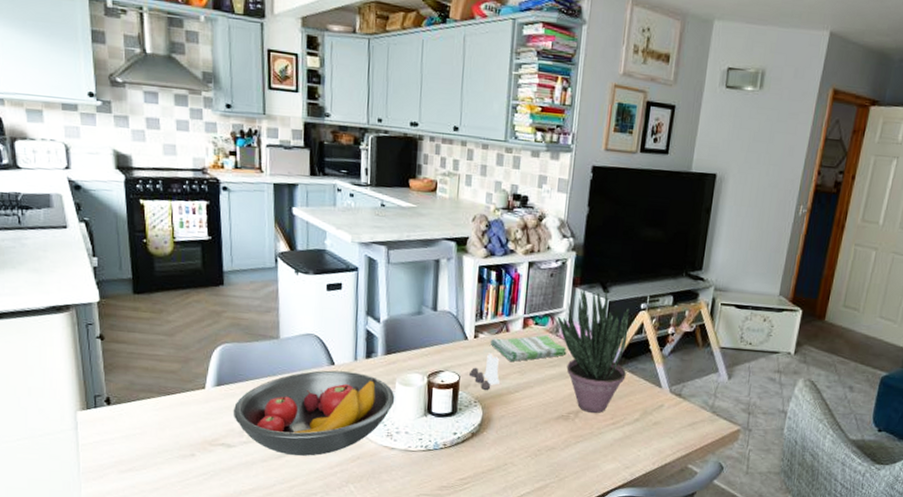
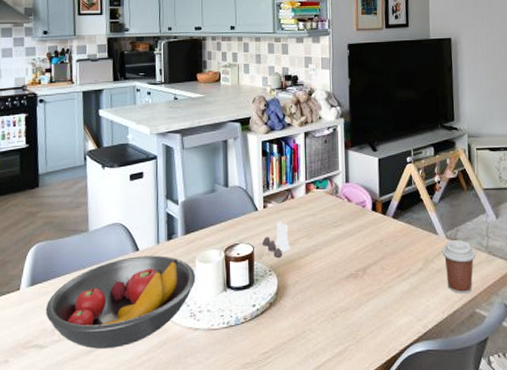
dish towel: present [490,335,567,362] -> none [278,198,348,226]
potted plant: present [557,288,629,414] -> none [335,148,404,269]
coffee cup: none [662,394,699,450] -> present [441,239,476,295]

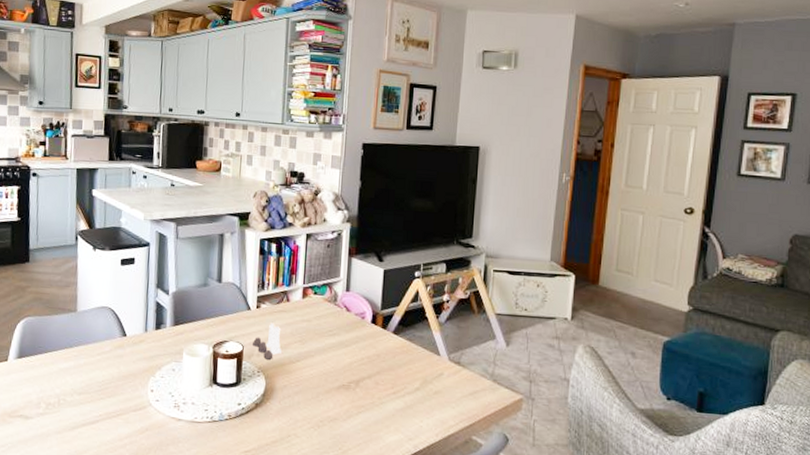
fruit bowl: present [45,255,196,350] -> none [31,341,182,428]
coffee cup: present [441,239,476,295] -> none [442,362,479,420]

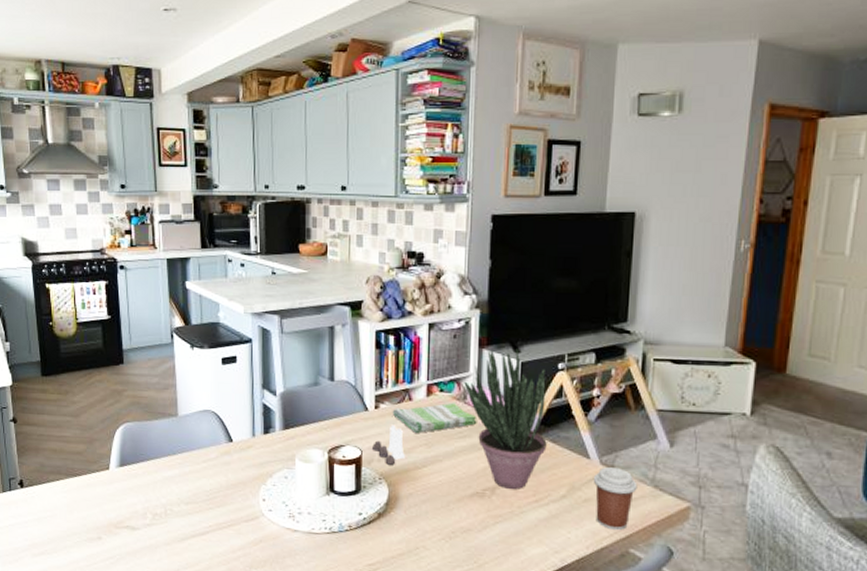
dish towel: none [271,304,345,331] -> present [392,403,477,433]
potted plant: none [335,257,404,383] -> present [464,348,547,490]
coffee cup: none [442,362,479,420] -> present [593,466,638,531]

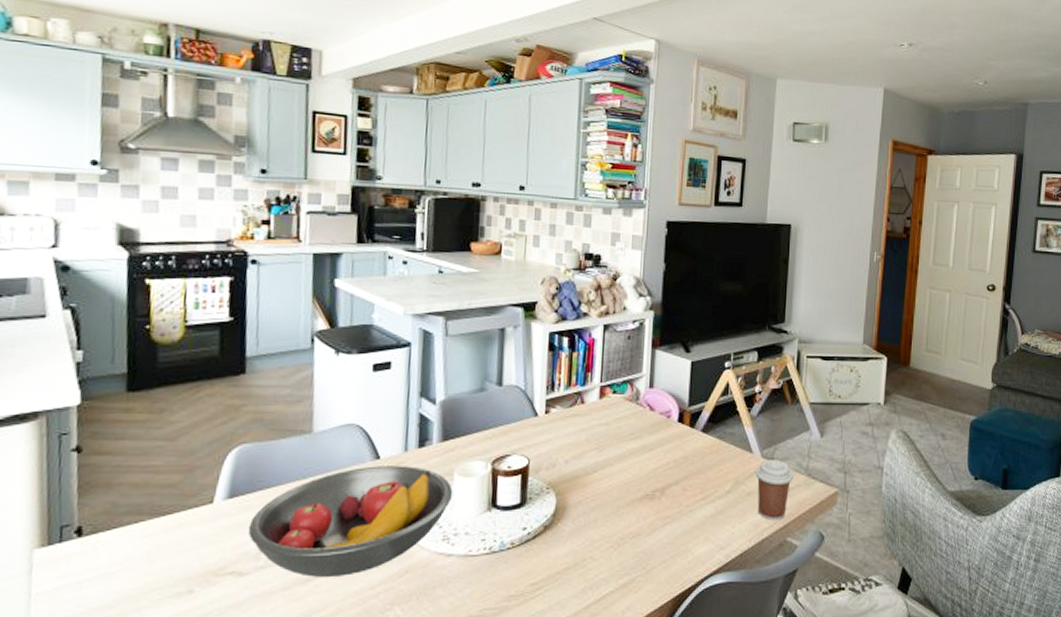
fruit bowl: none [136,447,295,539] -> present [248,466,453,578]
salt and pepper shaker set: present [372,424,405,465] -> none [541,429,575,473]
dish towel: present [392,403,477,433] -> none [563,405,649,437]
potted plant: present [464,348,547,490] -> none [636,348,714,489]

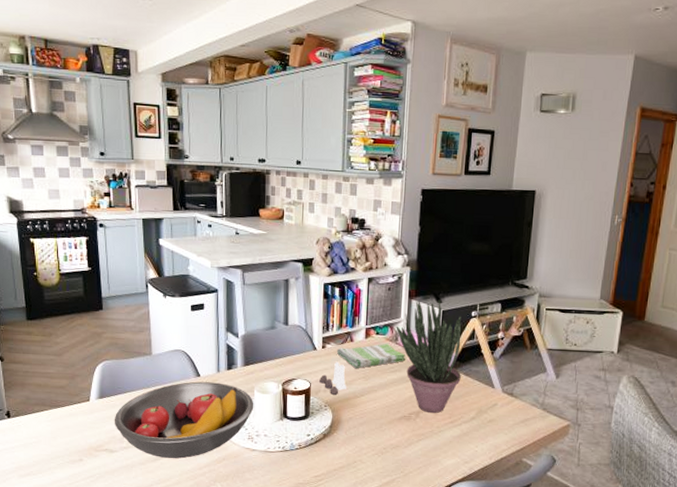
salt and pepper shaker set: none [541,429,575,473] -> present [319,361,346,395]
dish towel: none [563,405,649,437] -> present [336,344,406,368]
potted plant: none [636,348,714,489] -> present [396,299,461,414]
coffee cup: present [755,459,794,521] -> none [496,394,531,445]

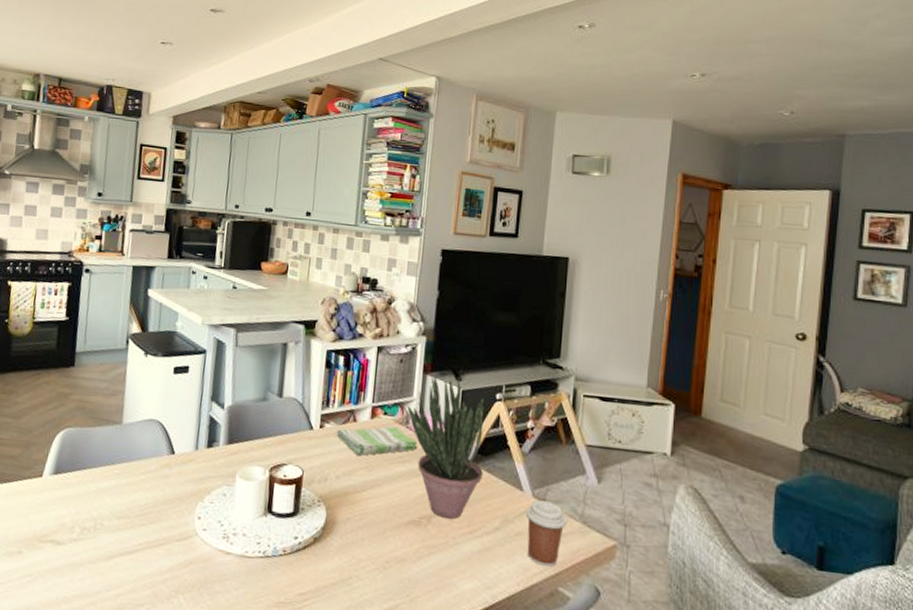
fruit bowl: present [114,381,254,459] -> none [66,460,235,559]
salt and pepper shaker set: present [319,361,346,395] -> none [314,445,346,488]
coffee cup: none [496,394,531,445] -> present [525,499,567,568]

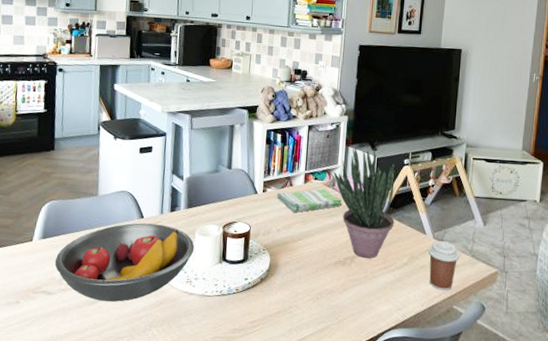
fruit bowl: none [66,460,235,559] -> present [54,223,195,302]

